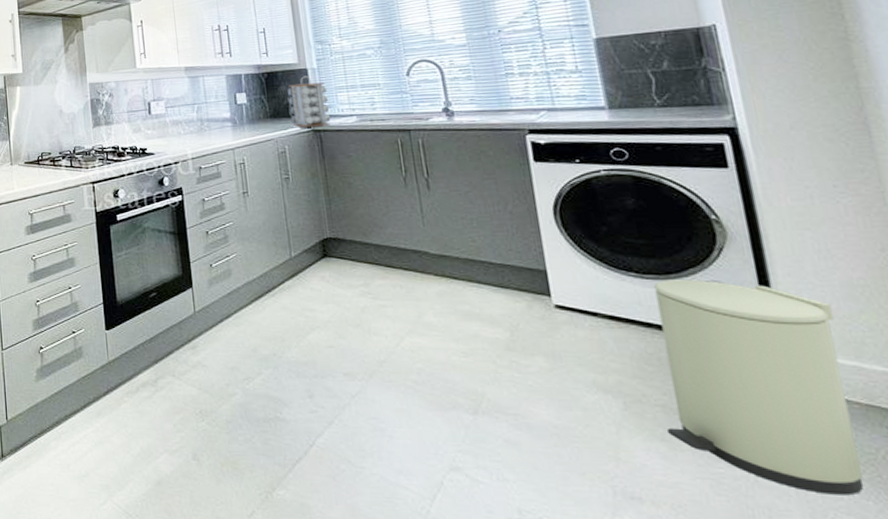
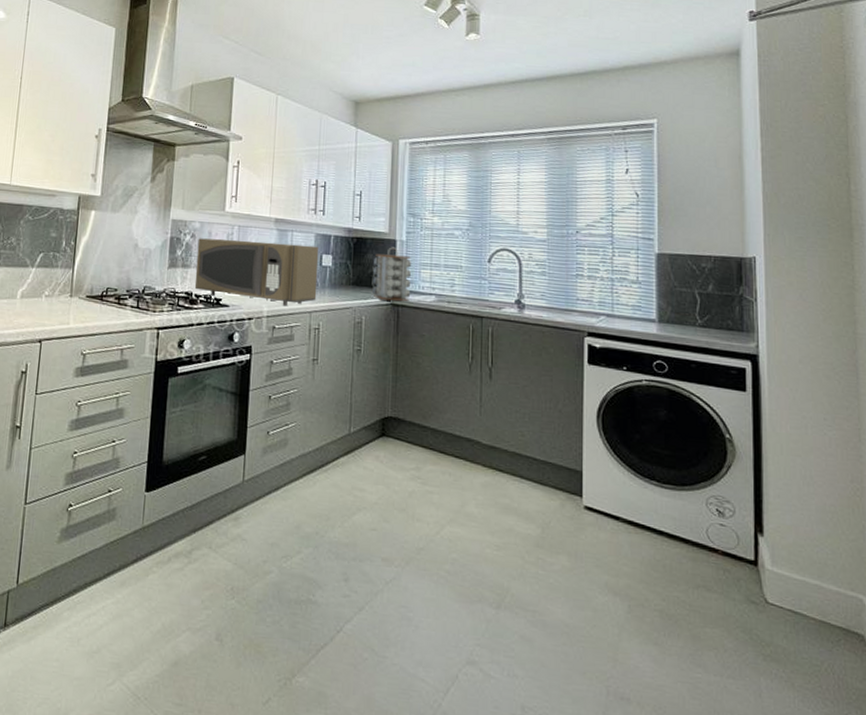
microwave: none [116,86,237,147] -> present [194,238,319,307]
pedal bin: present [654,279,863,496] -> none [660,491,807,703]

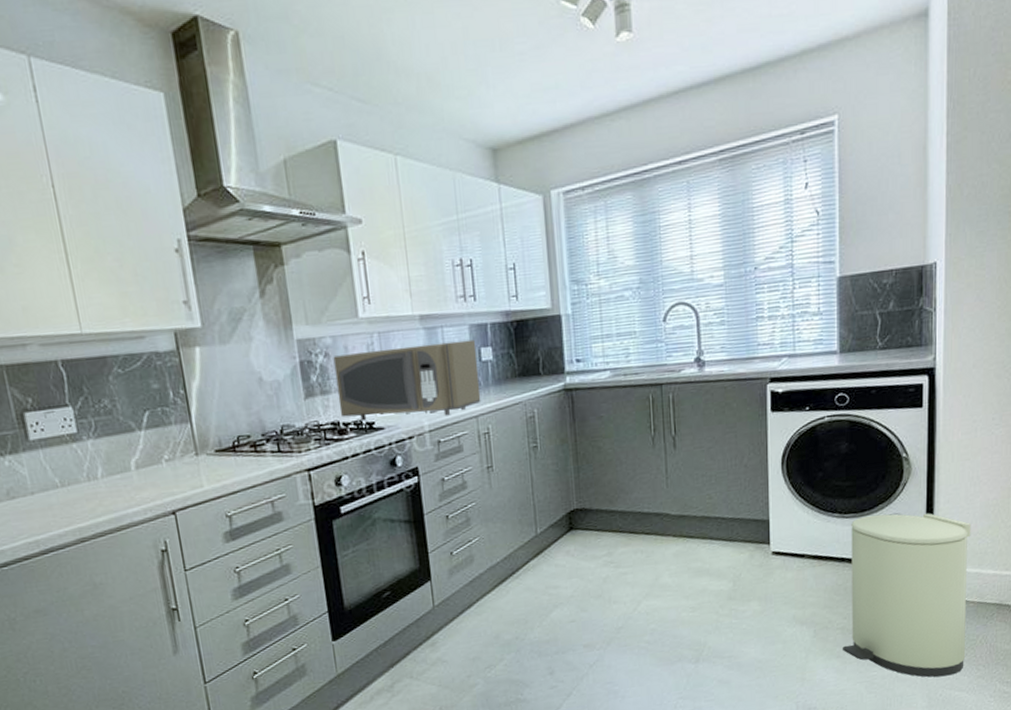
spice rack: present [372,247,412,302] -> none [539,323,584,387]
pedal bin: none [660,491,807,703] -> present [842,513,971,678]

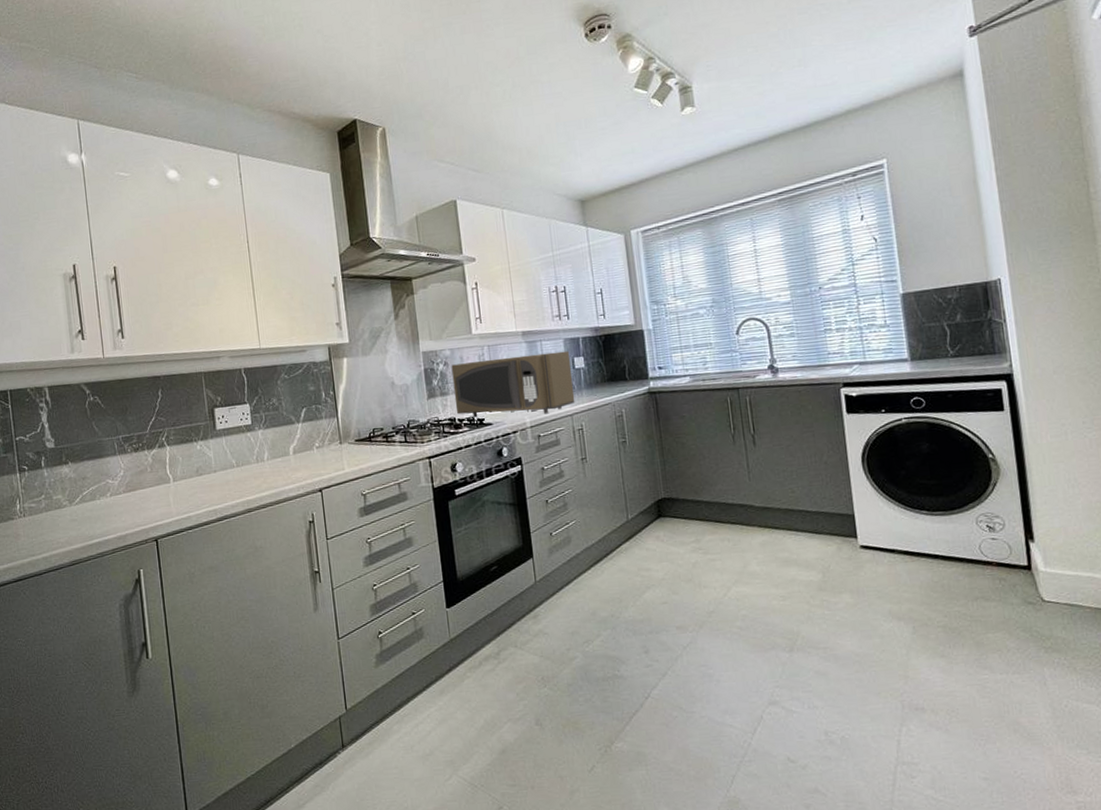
pedal bin: present [842,513,971,678] -> none [941,513,1089,686]

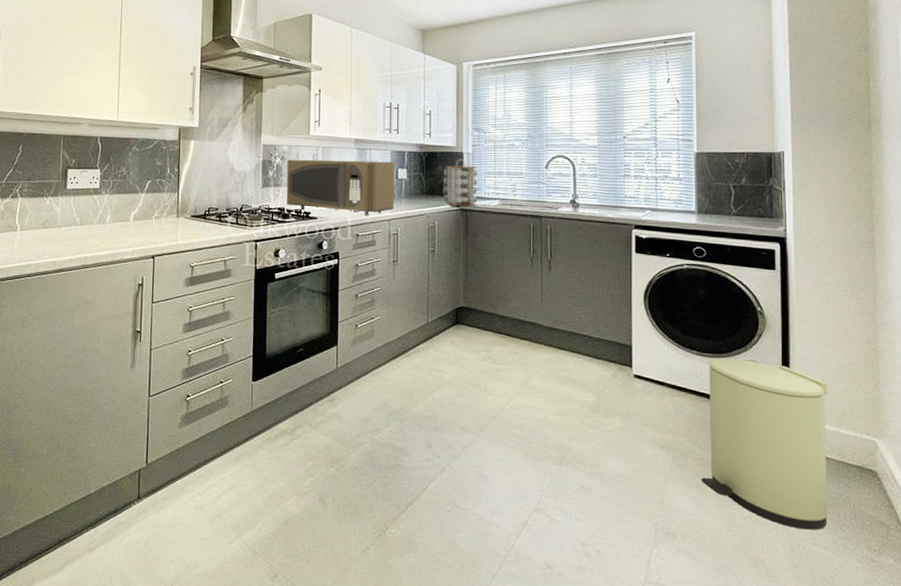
spice rack: none [624,337,666,391] -> present [444,159,478,207]
pedal bin: none [941,513,1089,686] -> present [700,358,828,530]

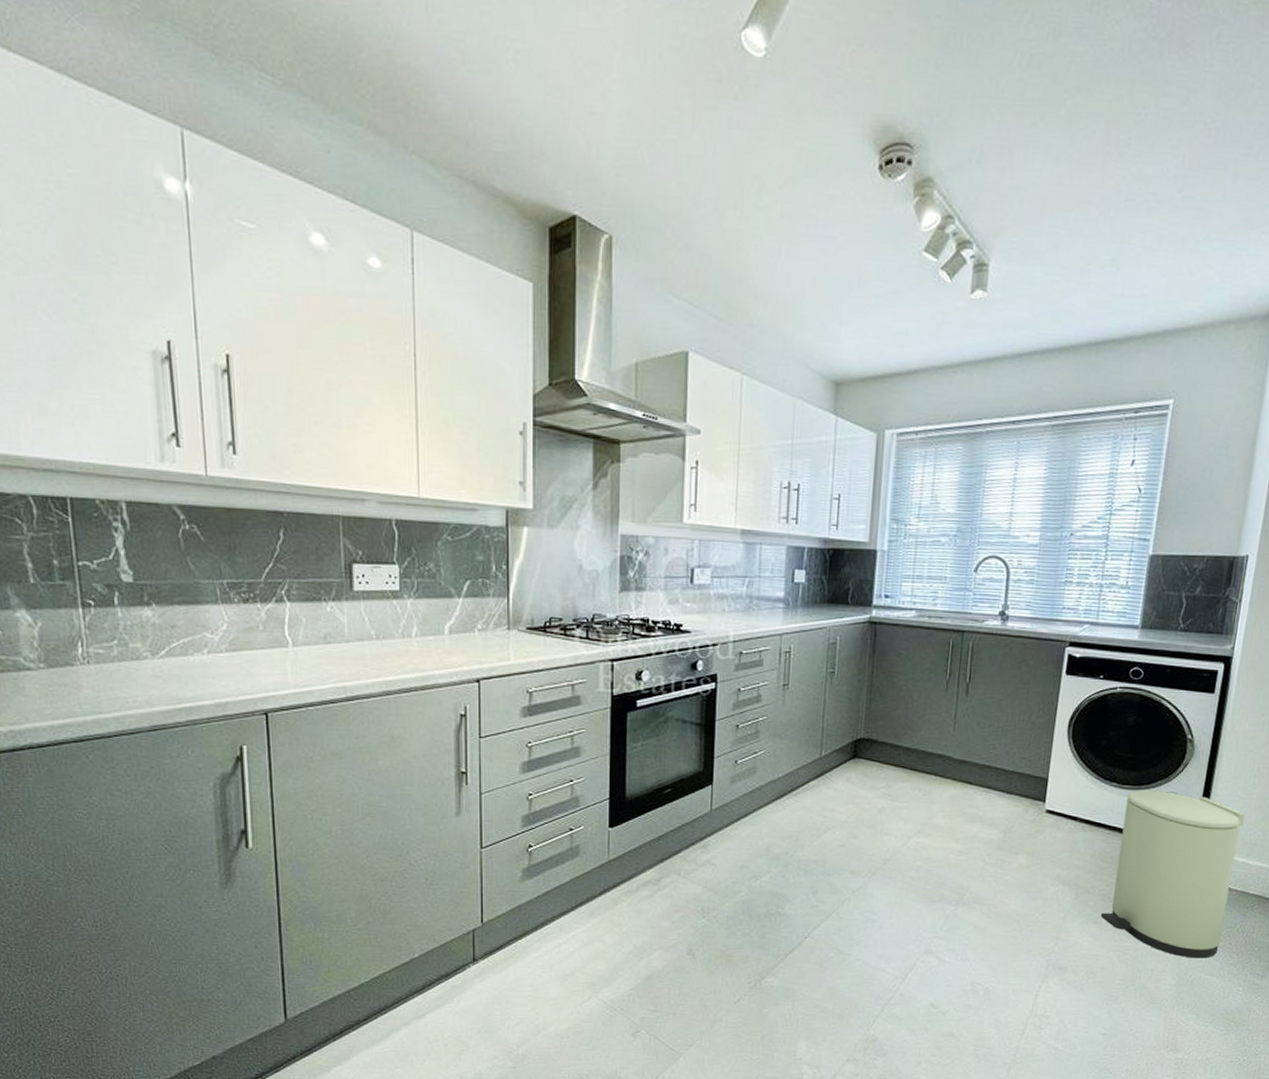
microwave: present [286,159,395,216] -> none [651,556,791,630]
spice rack: present [444,159,478,207] -> none [849,558,893,619]

